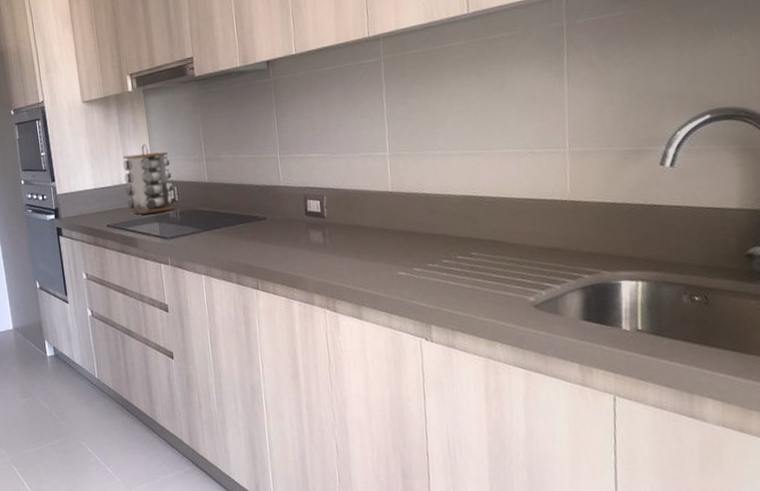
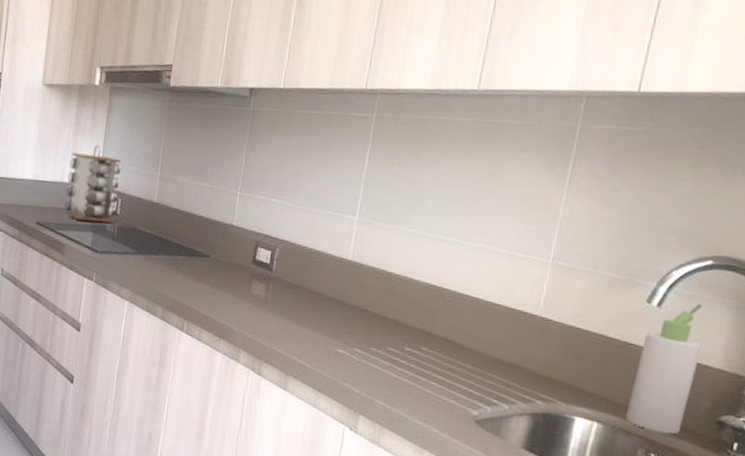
bottle: none [664,155,718,278] -> present [625,303,702,435]

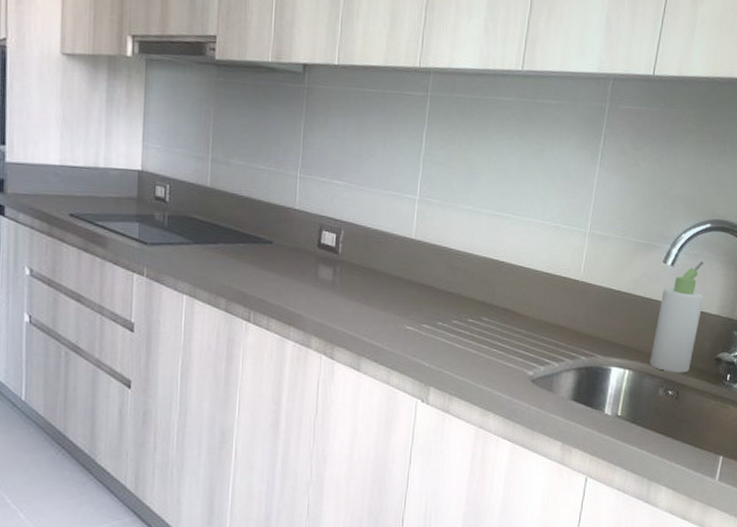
spice rack: present [64,144,121,223] -> none [102,124,166,212]

